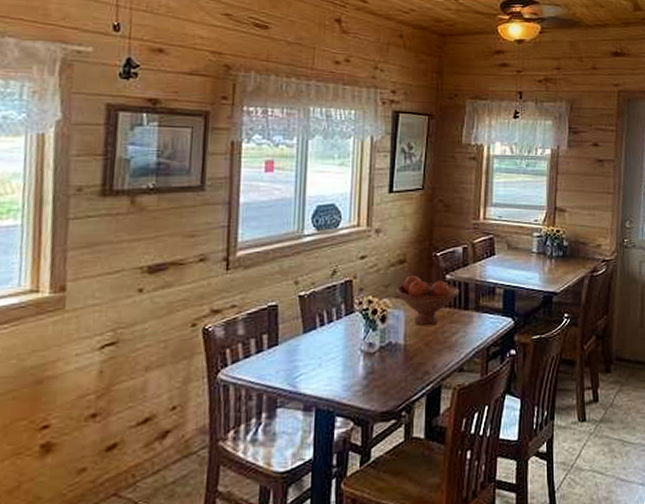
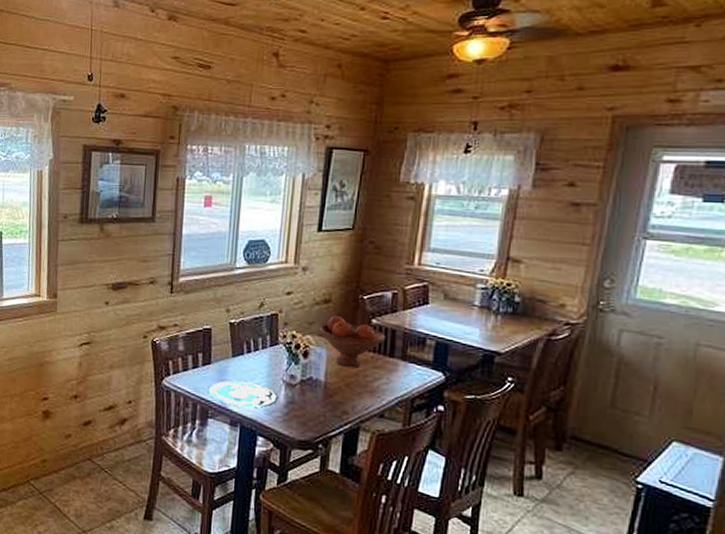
plate: none [275,358,357,388] -> present [208,380,279,408]

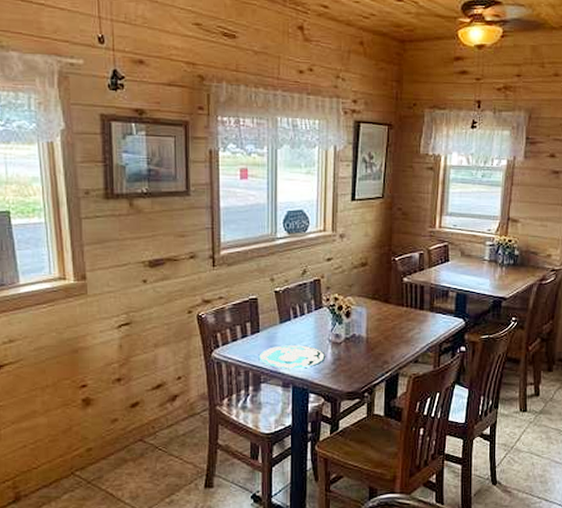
fruit bowl: present [318,316,386,368] -> none [358,278,416,322]

